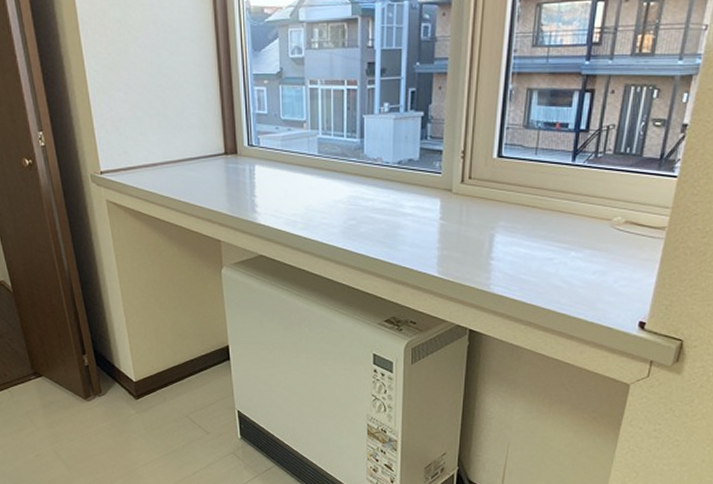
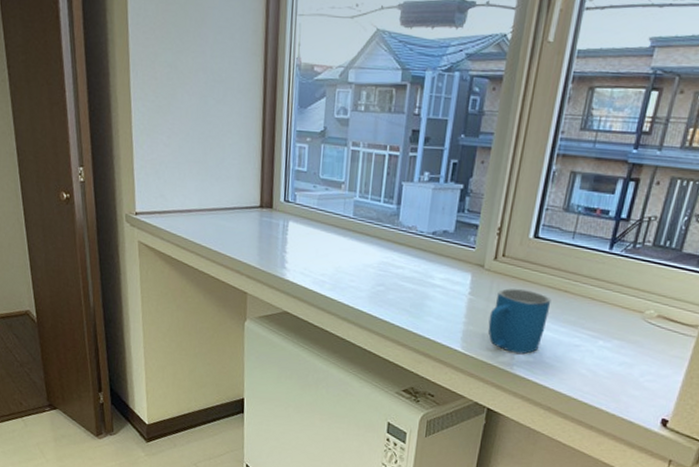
mug: none [462,208,521,274] -> present [488,288,552,355]

